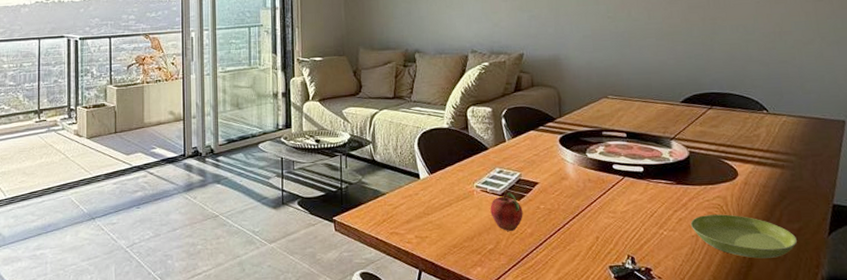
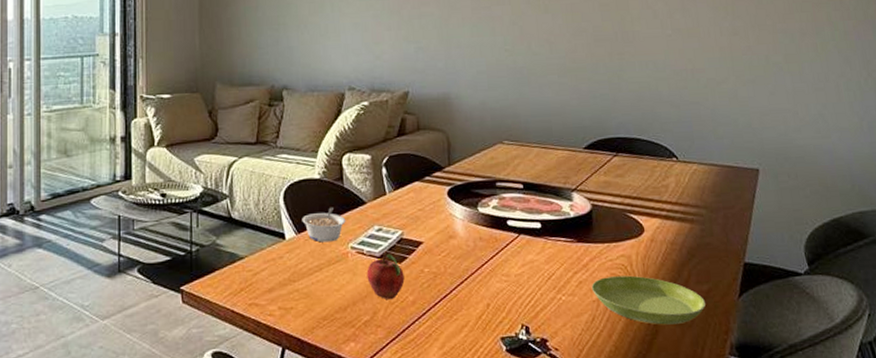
legume: none [434,152,472,182] -> present [302,207,346,243]

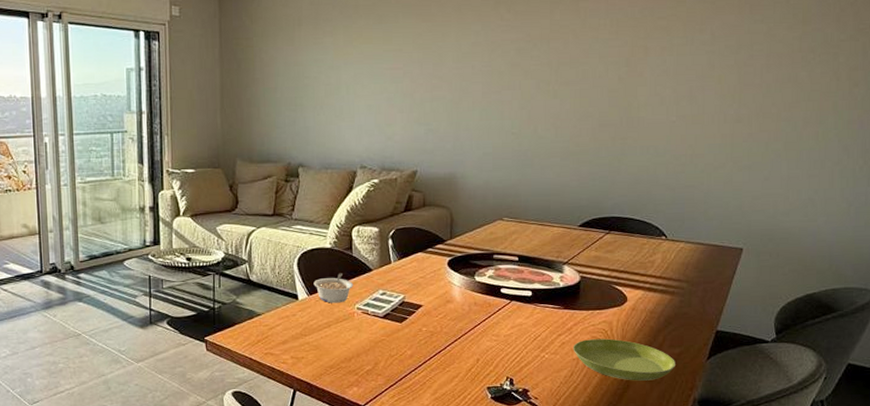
fruit: present [366,250,405,299] -> none [370,311,404,353]

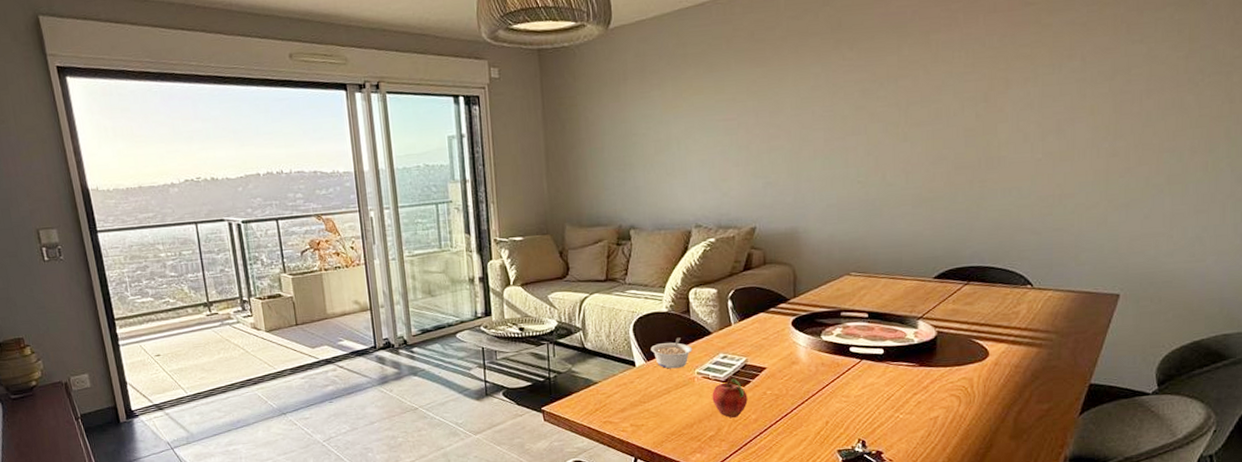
fruit: none [370,311,404,353] -> present [712,375,748,418]
saucer: present [573,338,675,381] -> none [929,396,1044,440]

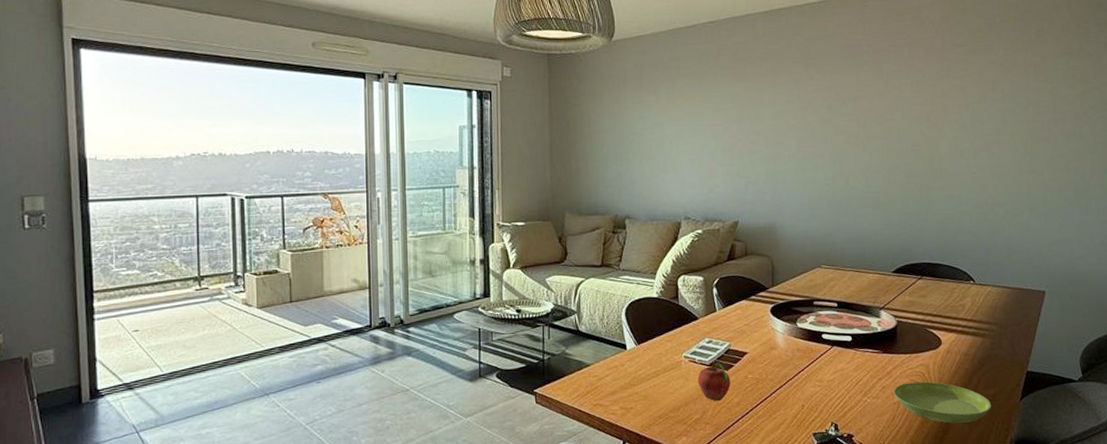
legume: present [651,337,693,369] -> none [641,322,680,353]
saucer: none [929,396,1044,440] -> present [893,381,991,423]

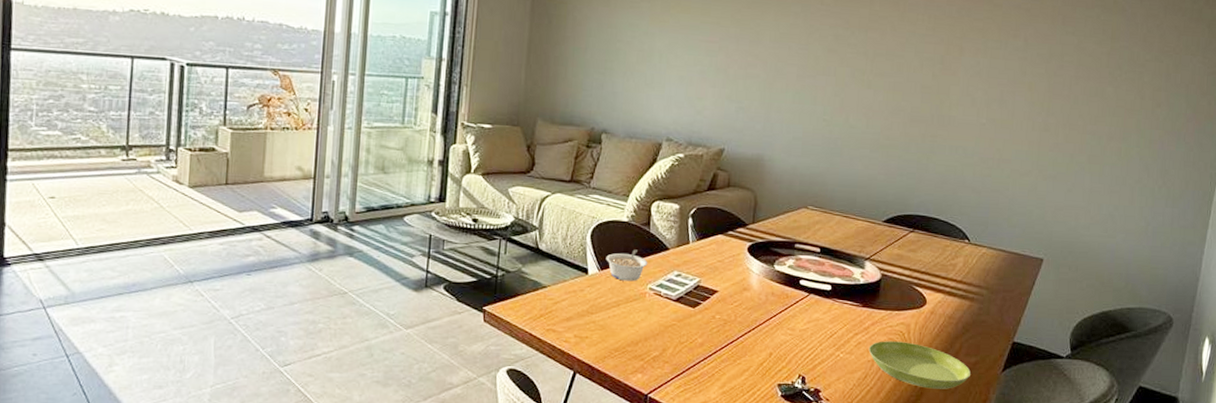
legume: none [641,322,680,353] -> present [606,249,648,282]
fruit: present [698,359,731,401] -> none [661,294,696,339]

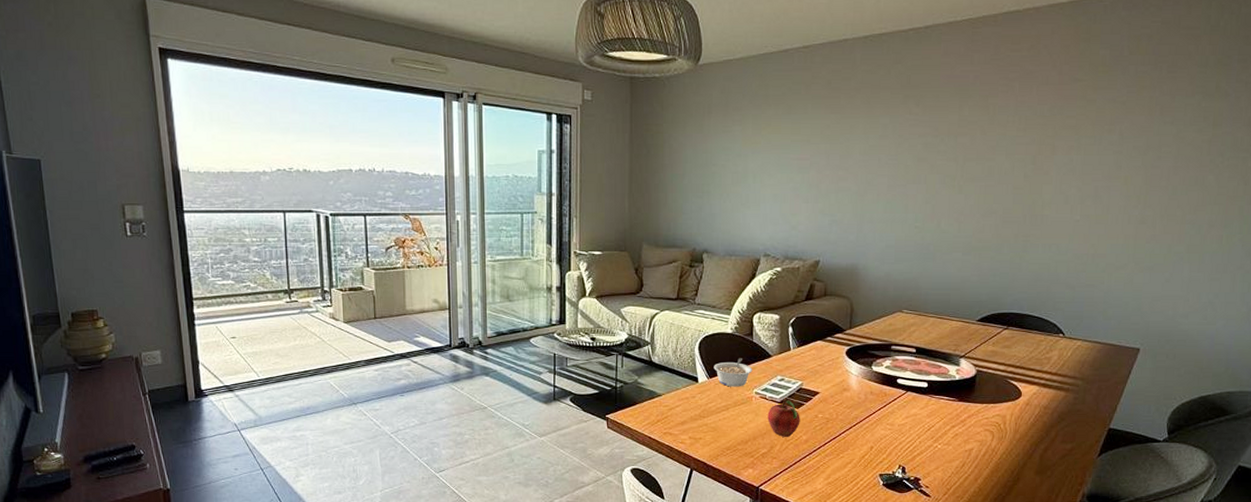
fruit: none [661,294,696,339] -> present [767,397,800,437]
saucer: present [868,341,971,389] -> none [965,432,1066,474]

